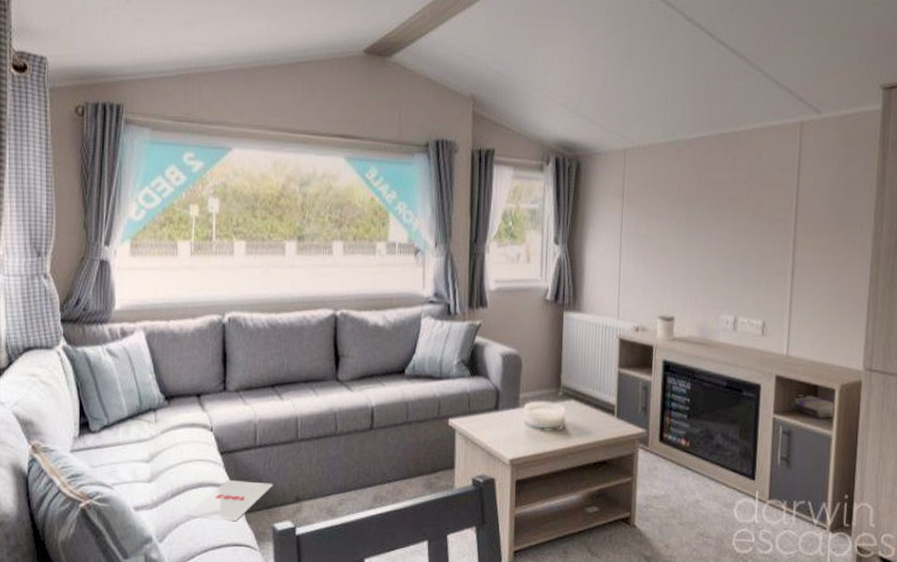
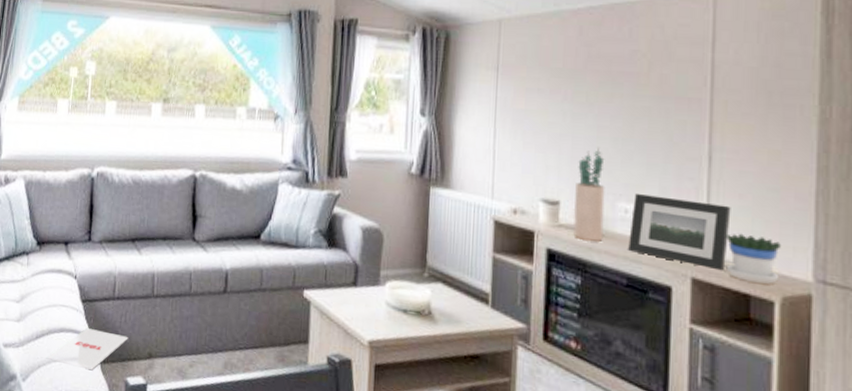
vase: none [685,266,711,351] -> present [573,147,605,242]
picture frame: none [728,305,807,368] -> present [628,193,731,271]
books: present [787,395,836,419] -> none [709,304,777,337]
flowerpot: none [801,334,842,376] -> present [726,233,781,285]

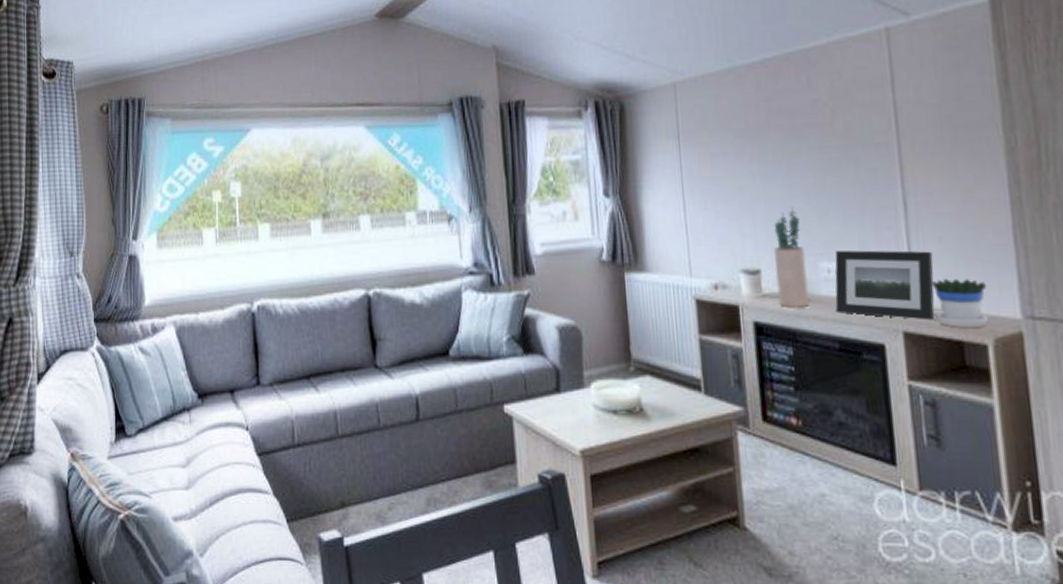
magazine: present [46,328,128,371] -> none [224,485,316,532]

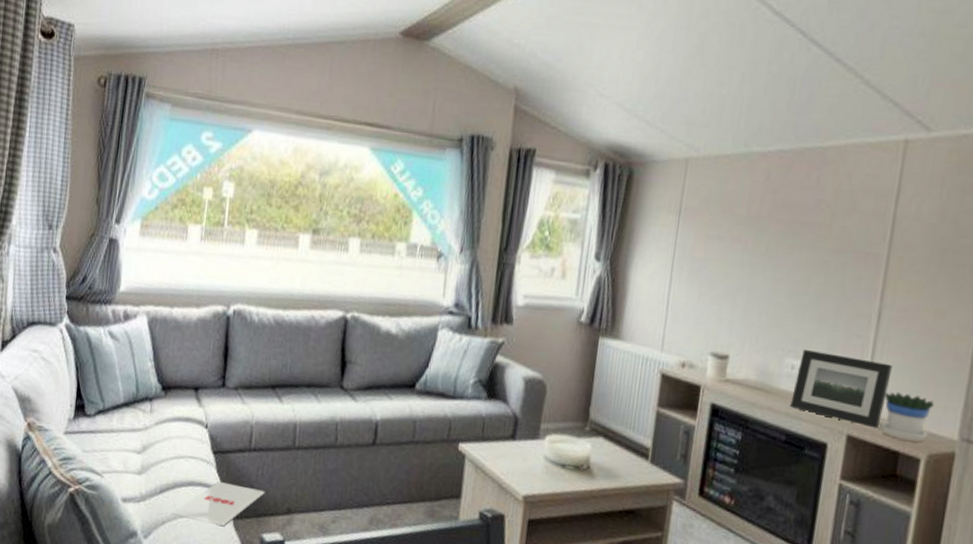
magazine: none [224,485,316,532] -> present [171,481,265,527]
vase: present [774,207,810,309] -> none [739,300,778,398]

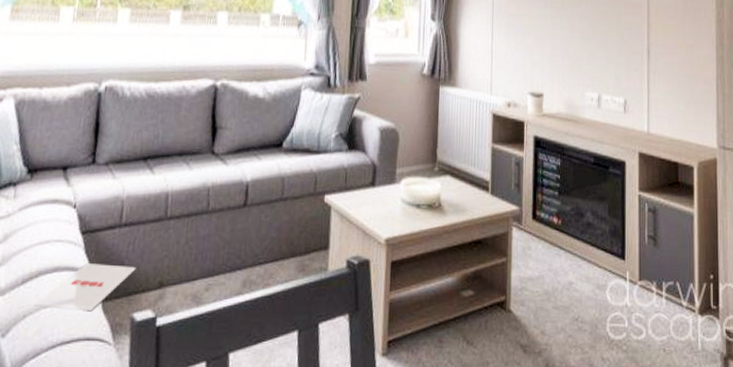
picture frame: present [790,349,893,429] -> none [594,83,664,145]
flowerpot: present [880,391,934,443] -> none [661,112,696,153]

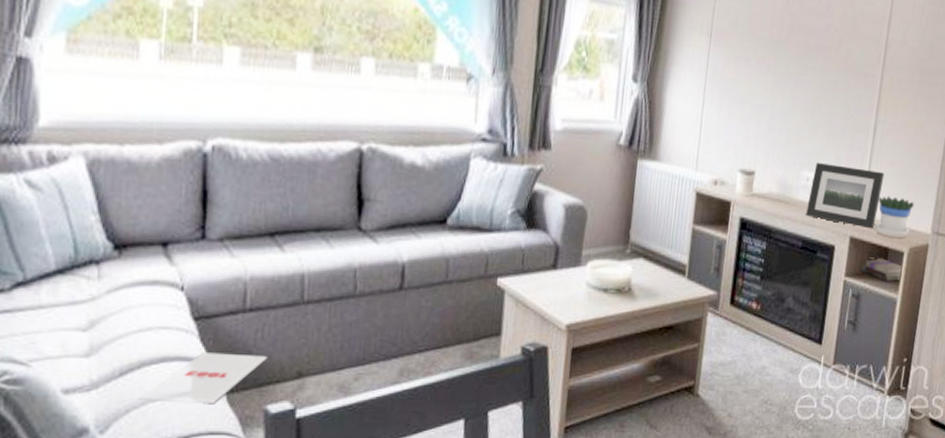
picture frame: none [594,83,664,145] -> present [806,162,885,229]
books: none [651,172,695,196] -> present [859,257,904,282]
flowerpot: none [661,112,696,153] -> present [875,196,914,239]

